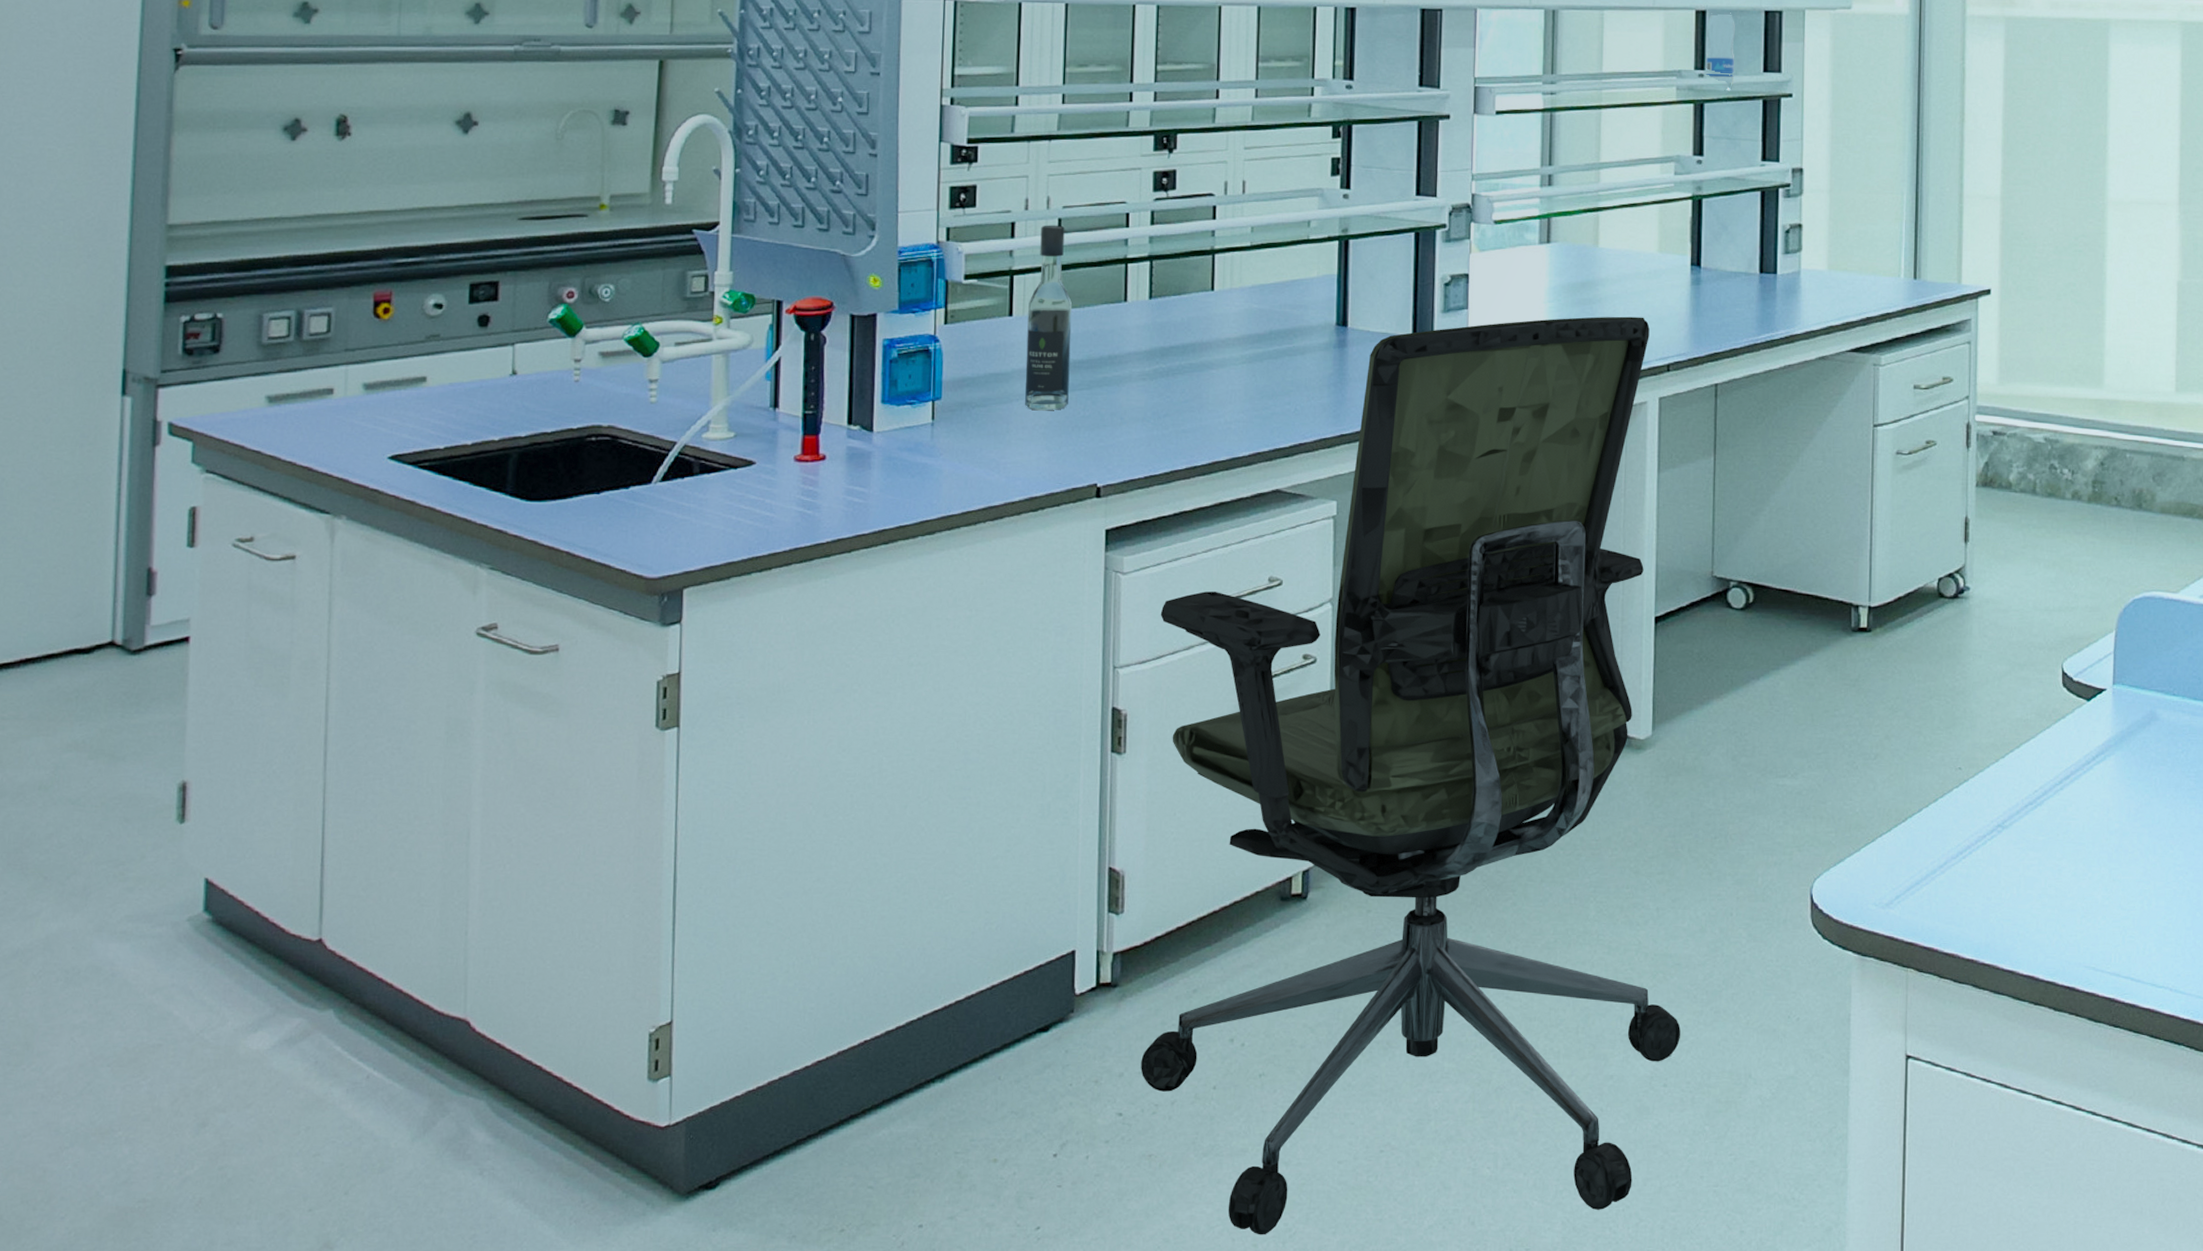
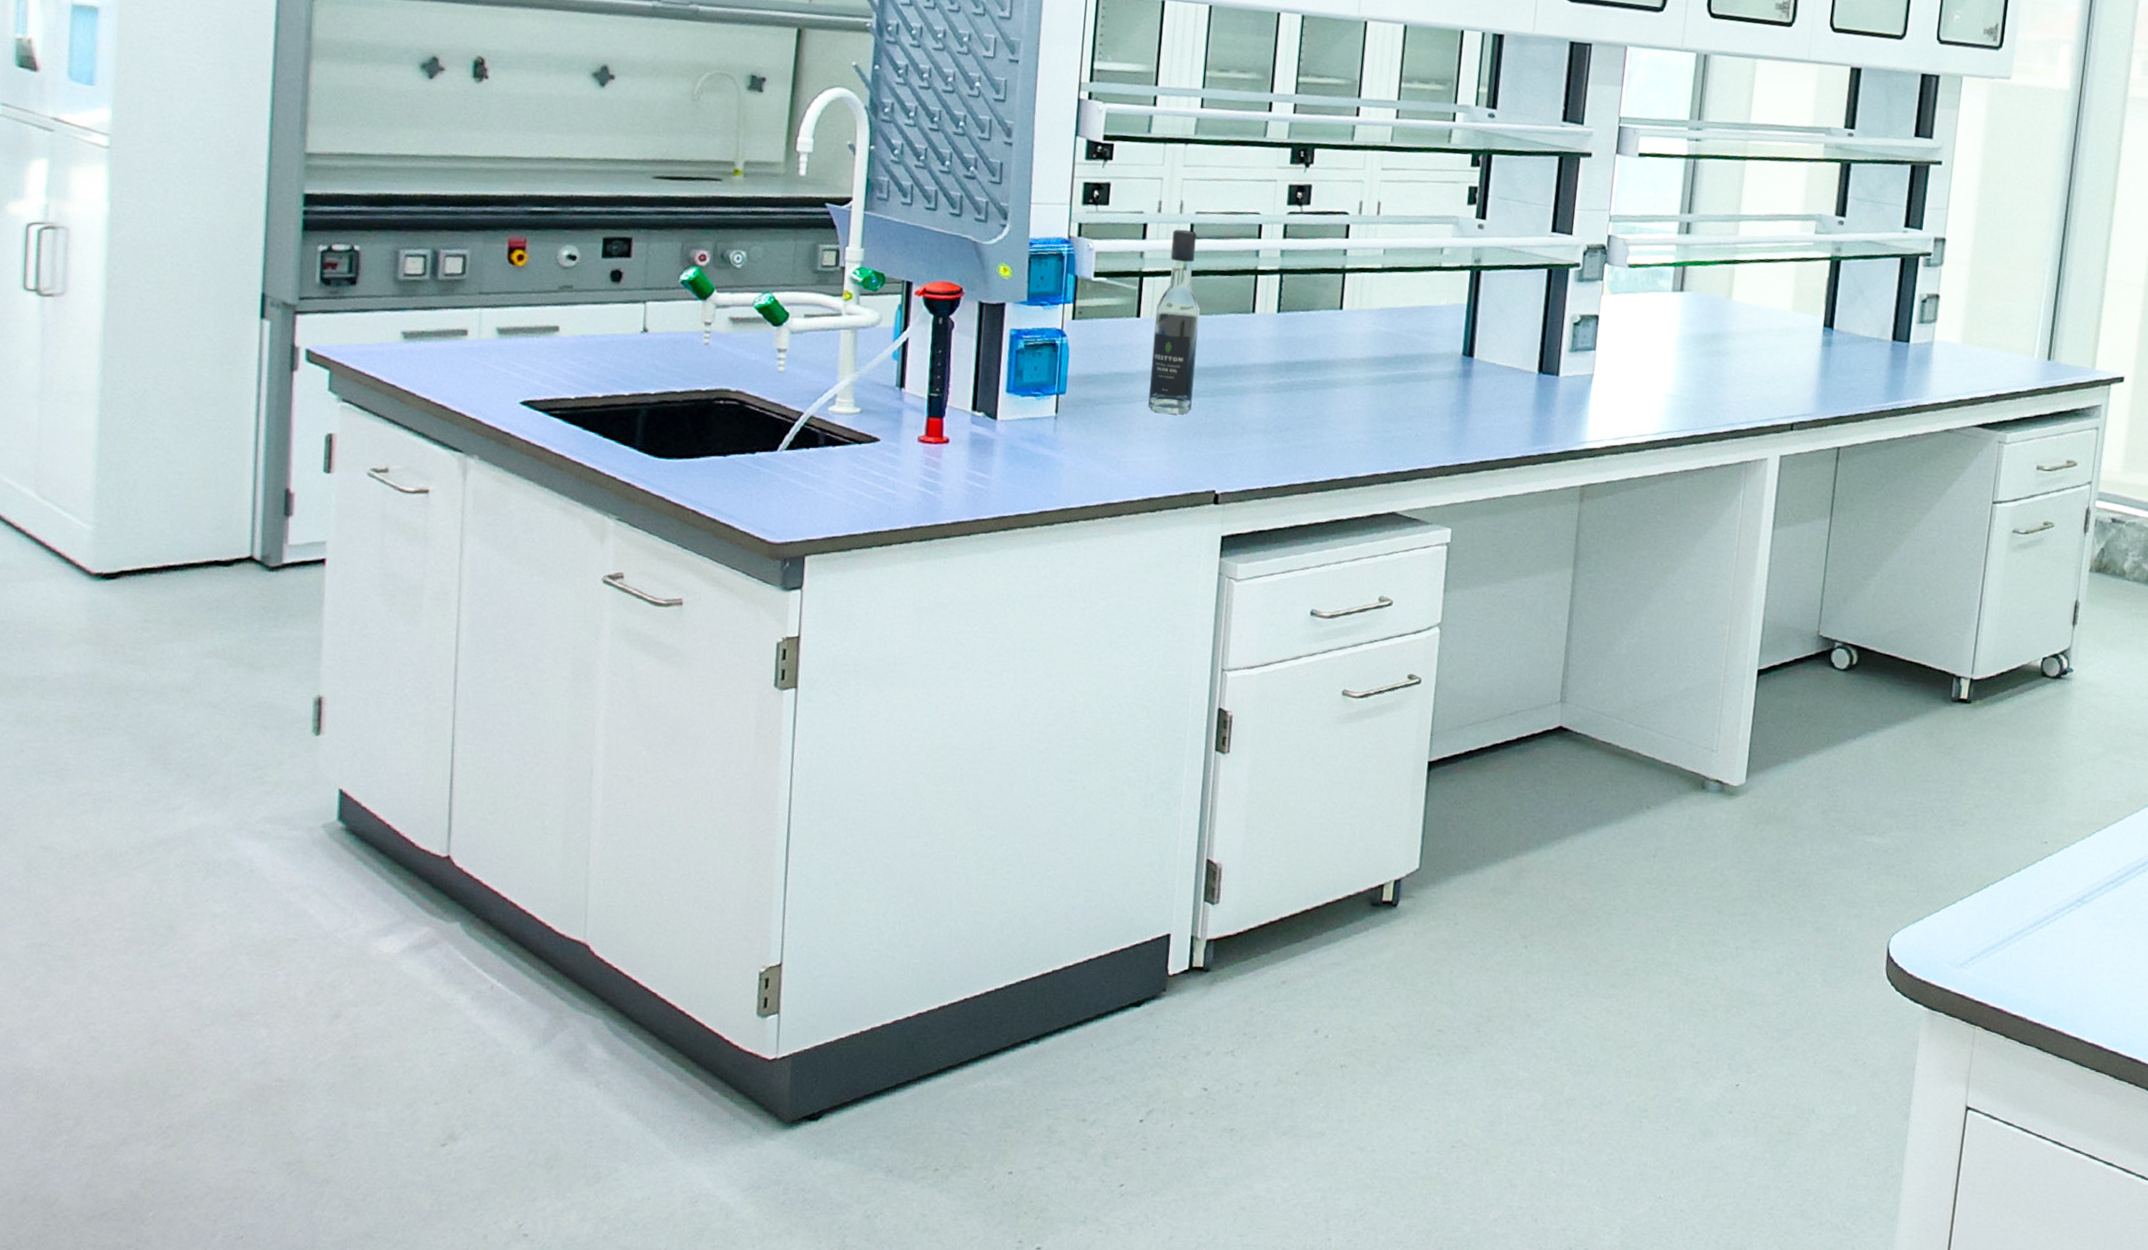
office chair: present [1141,316,1680,1235] -> none [1227,367,1777,1220]
bottle: present [1706,13,1735,91] -> none [1855,71,1890,153]

